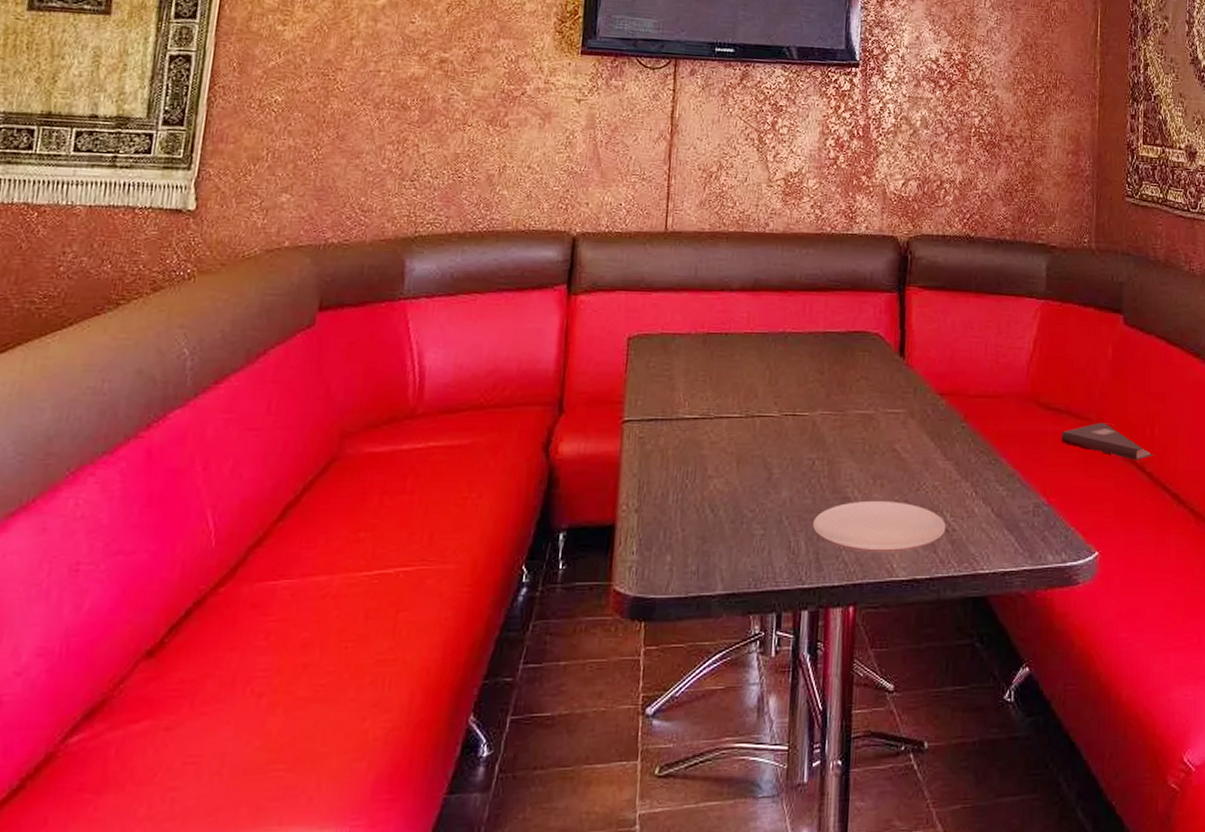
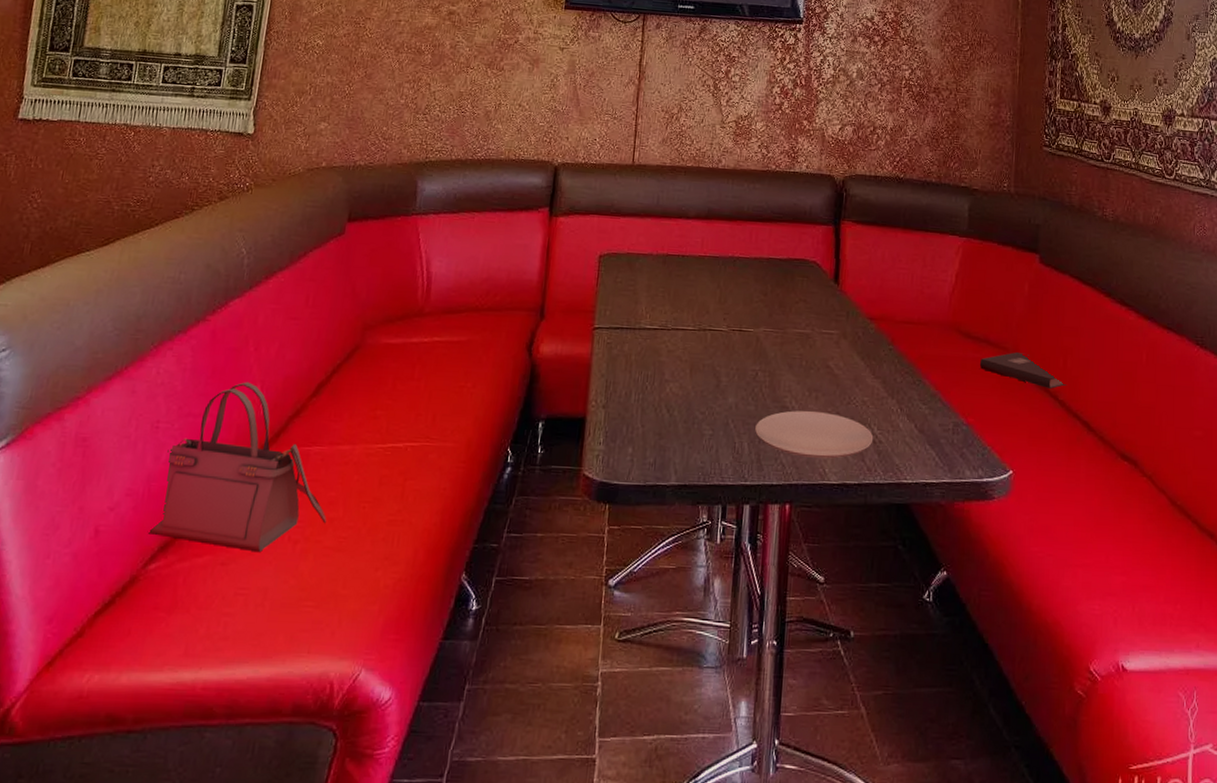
handbag: none [66,509,299,712] -> present [147,382,327,553]

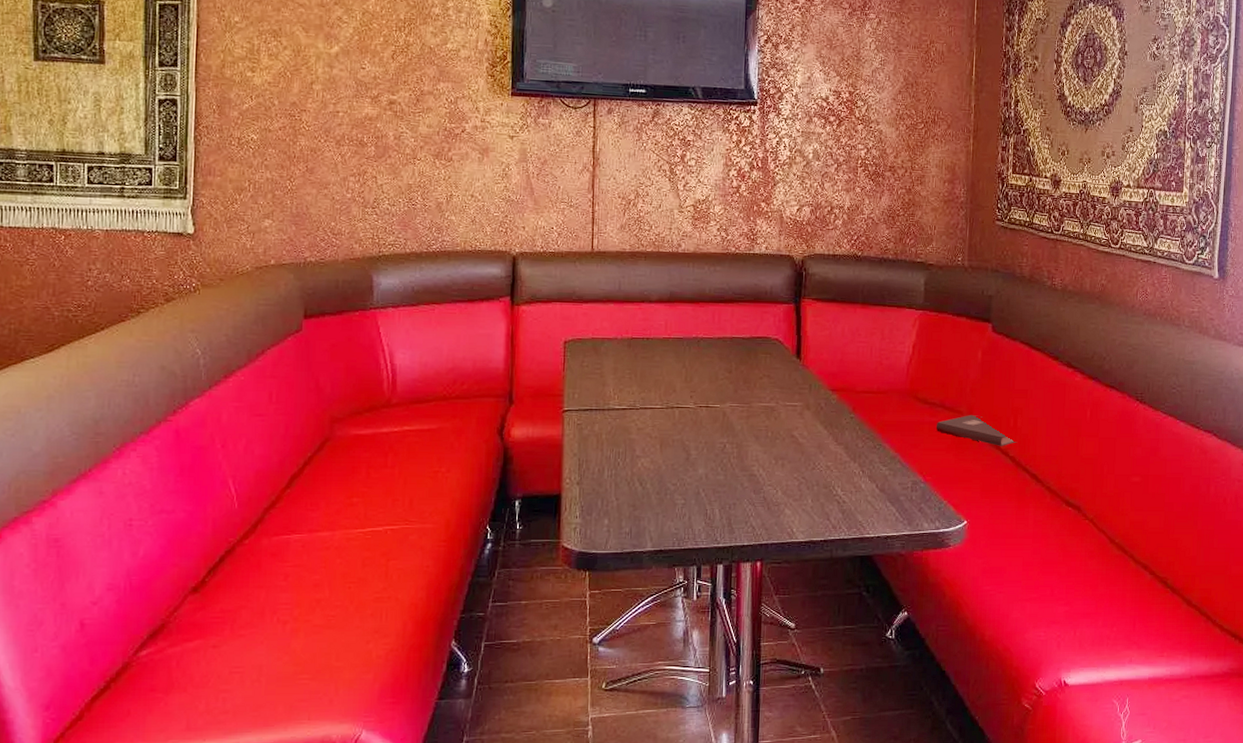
handbag: present [147,382,327,553] -> none [134,478,313,634]
plate: present [755,410,874,459] -> none [725,477,838,519]

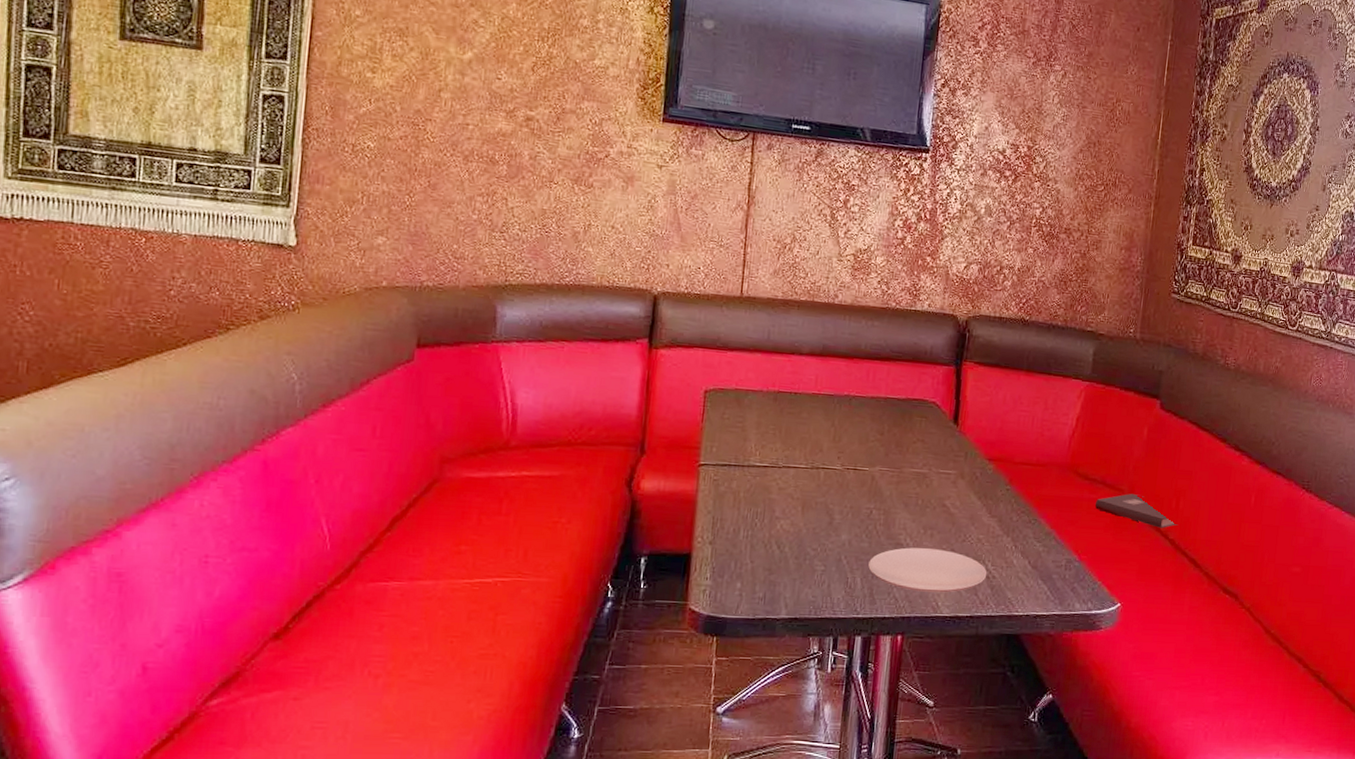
plate: none [725,477,838,519] -> present [868,547,987,593]

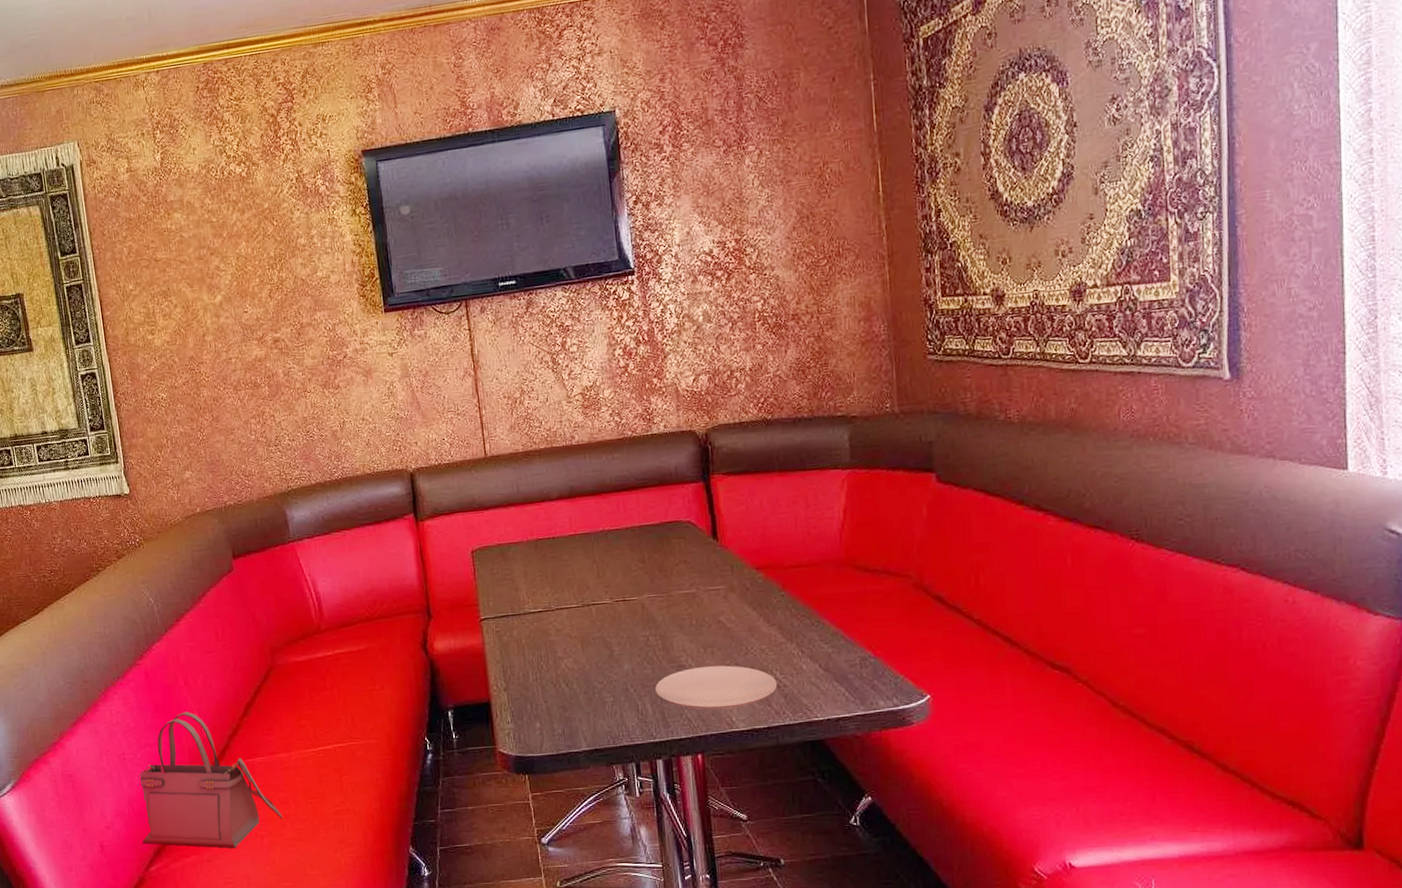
handbag: none [204,515,410,687] -> present [138,712,283,849]
book: present [1094,494,1179,528] -> none [881,578,983,610]

